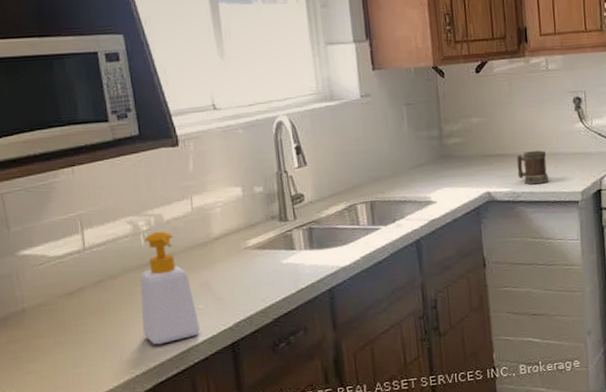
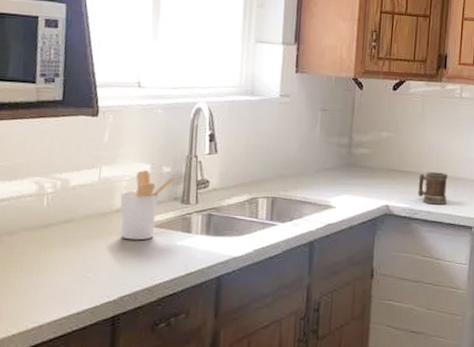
soap bottle: present [140,231,200,345] -> none [27,195,85,307]
utensil holder: none [216,192,271,266] -> present [120,169,178,241]

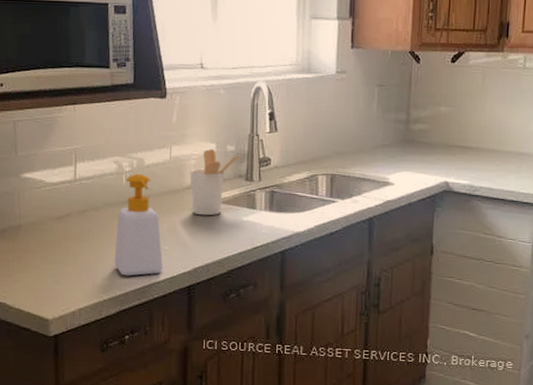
soap bottle: none [27,195,85,307] -> present [114,173,163,276]
mug: present [417,172,448,205] -> none [478,147,511,181]

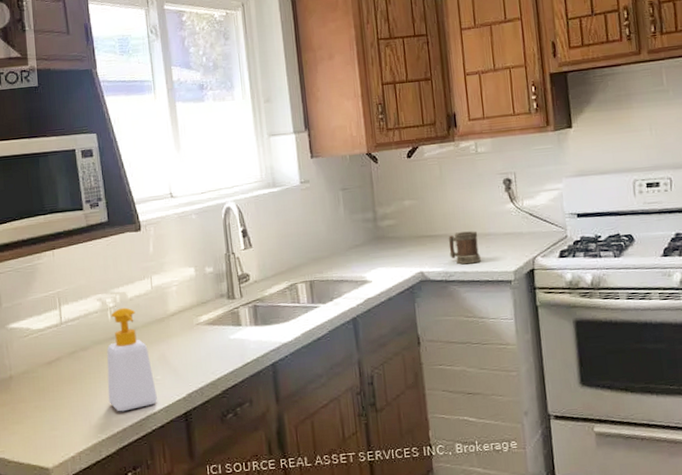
utensil holder: present [190,148,241,216] -> none [172,272,220,340]
mug: none [478,147,511,181] -> present [448,231,481,264]

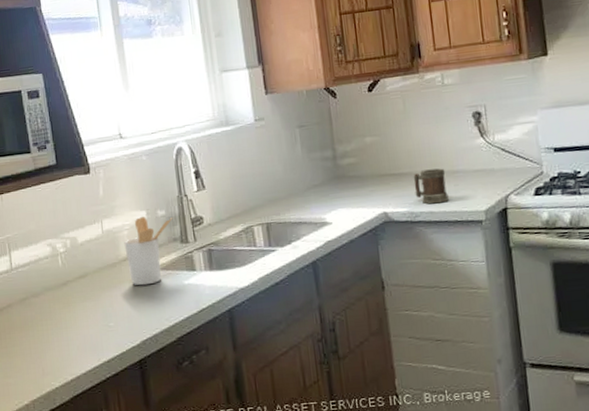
soap bottle: present [107,307,157,412] -> none [58,252,111,360]
utensil holder: none [172,272,220,340] -> present [124,216,173,286]

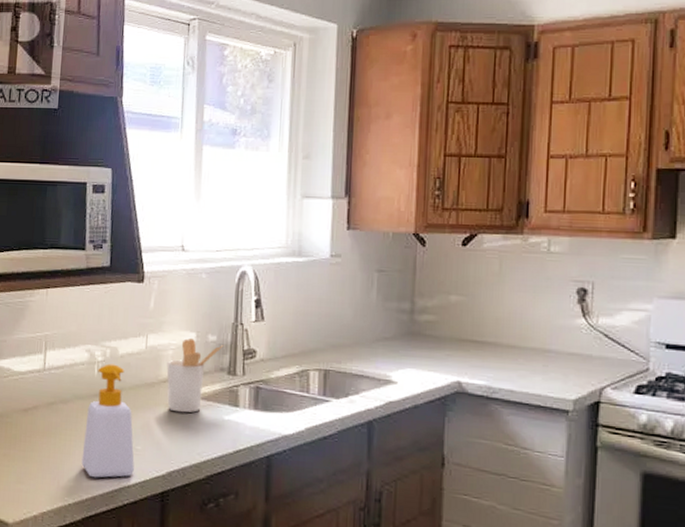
soap bottle: none [58,252,111,360] -> present [81,363,135,478]
mug: present [413,168,449,204] -> none [496,342,535,383]

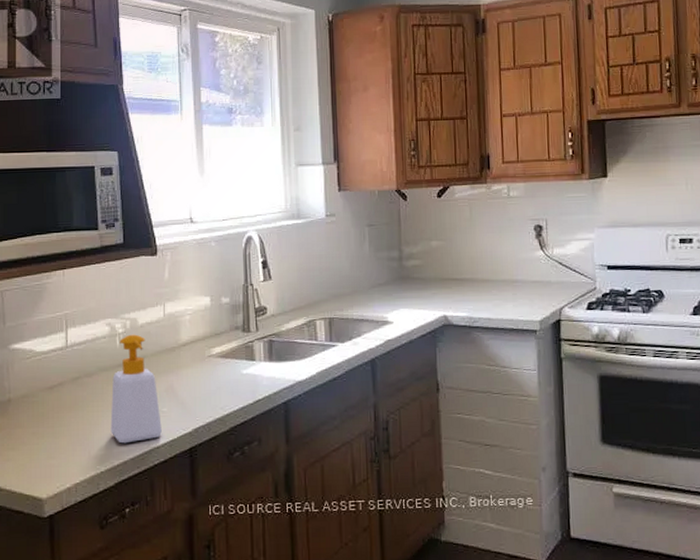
utensil holder: present [166,337,224,413] -> none [185,302,237,372]

